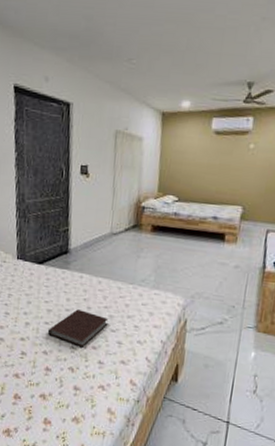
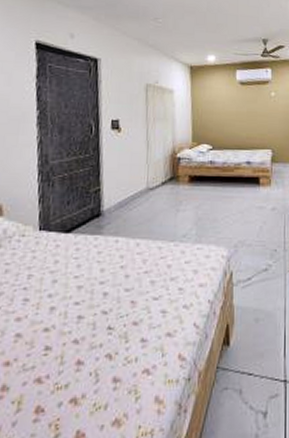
notebook: present [47,309,109,348] -> none [78,280,150,326]

